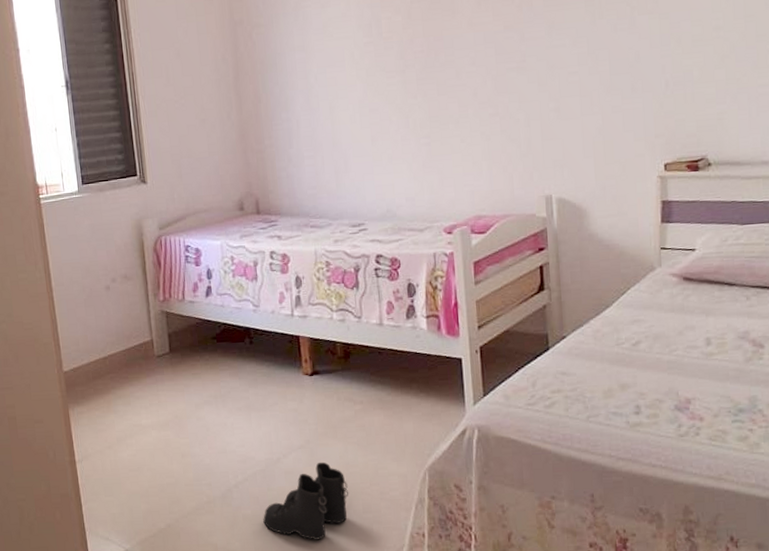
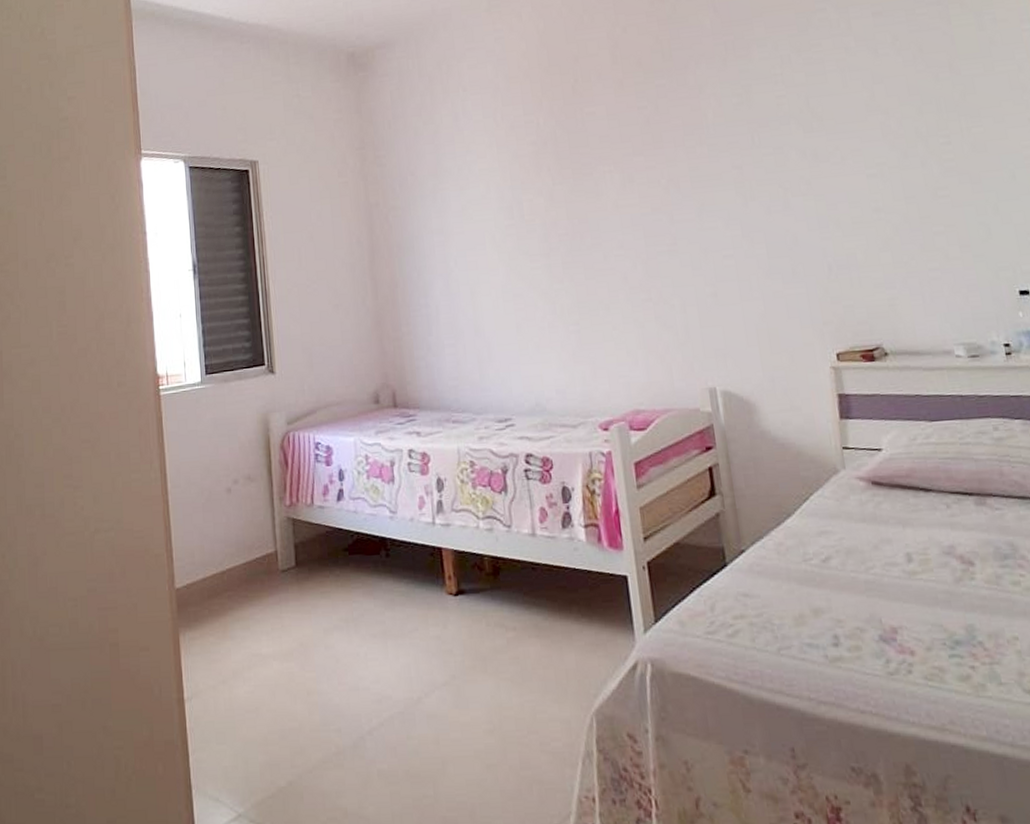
boots: present [263,462,349,540] -> none [402,702,503,805]

